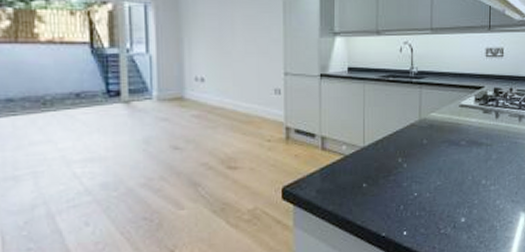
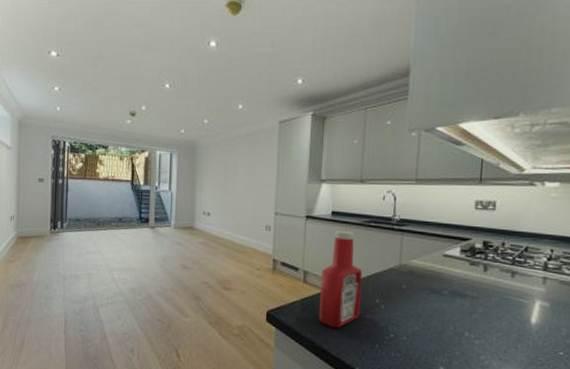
ketchup bottle: none [341,87,384,195] -> present [319,230,363,328]

